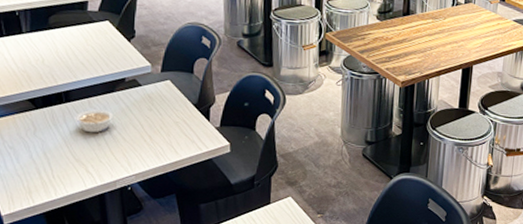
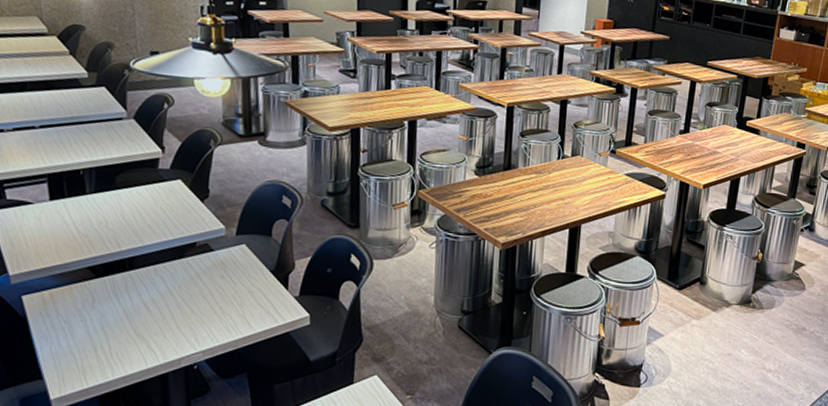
legume: present [74,109,113,133] -> none [138,278,181,305]

